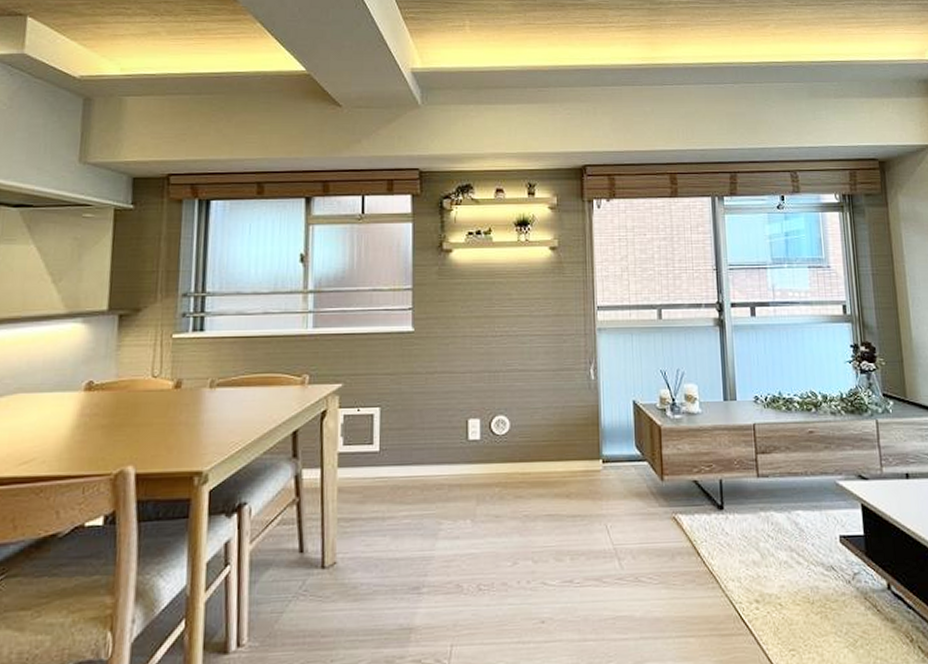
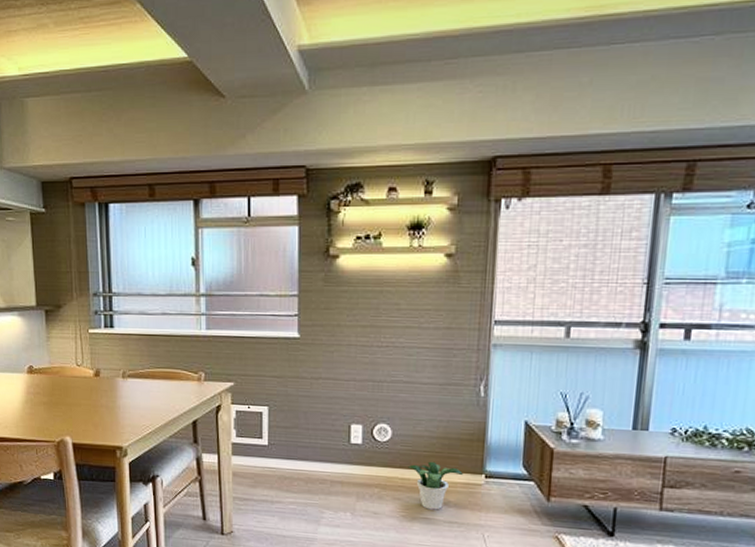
potted plant: none [528,451,581,505] -> present [408,461,463,510]

